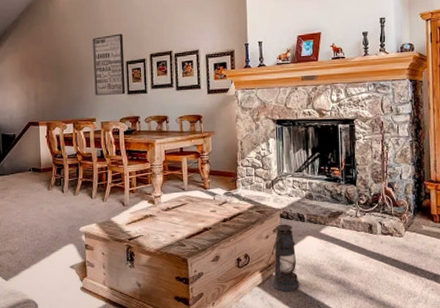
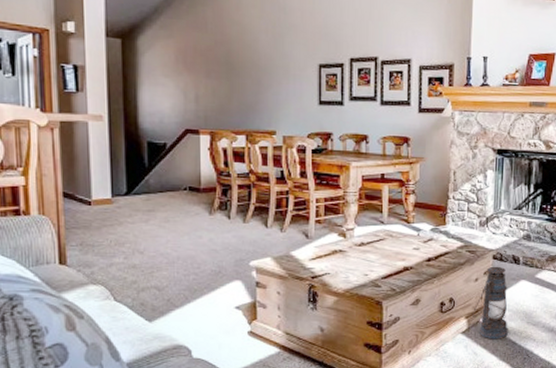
wall art: present [93,33,126,96] -> none [276,28,317,105]

